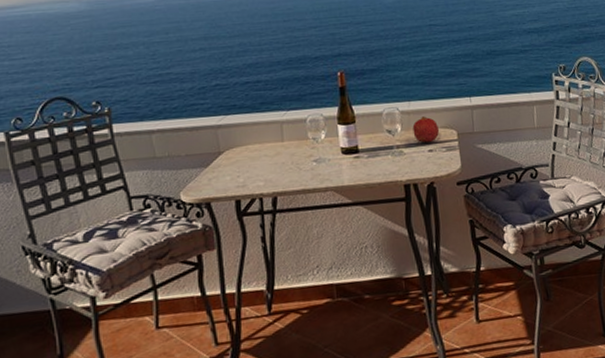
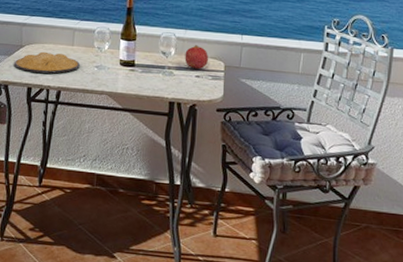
plate: none [213,153,295,182] -> present [13,51,80,74]

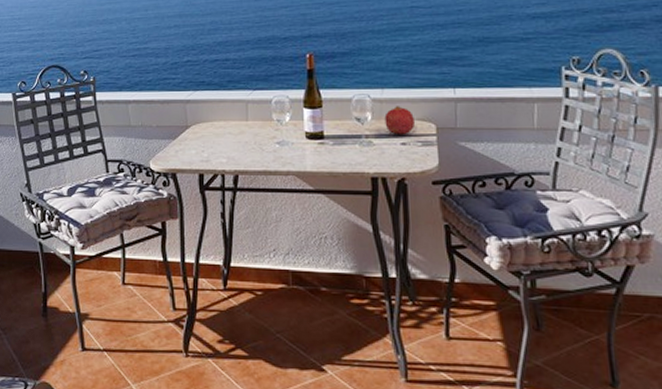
plate: present [13,51,80,74] -> none [180,130,258,157]

